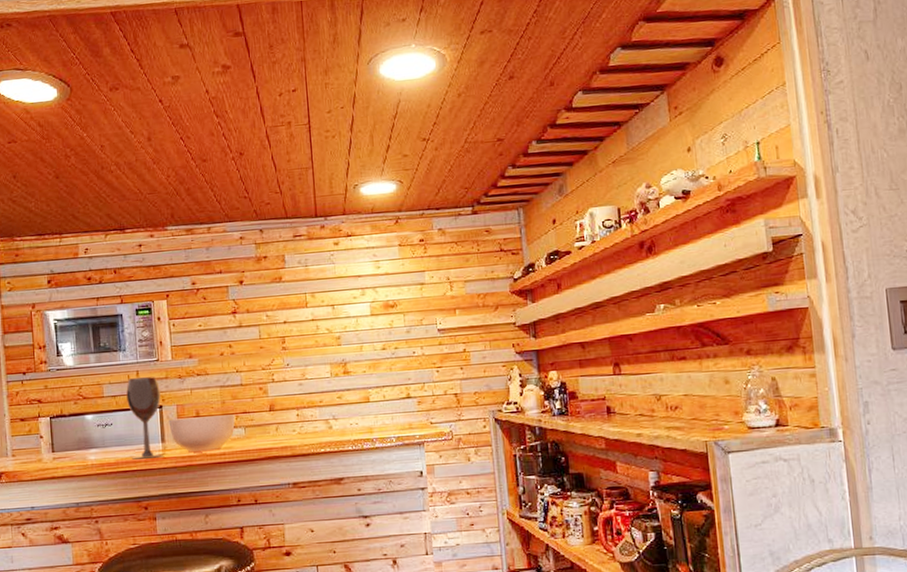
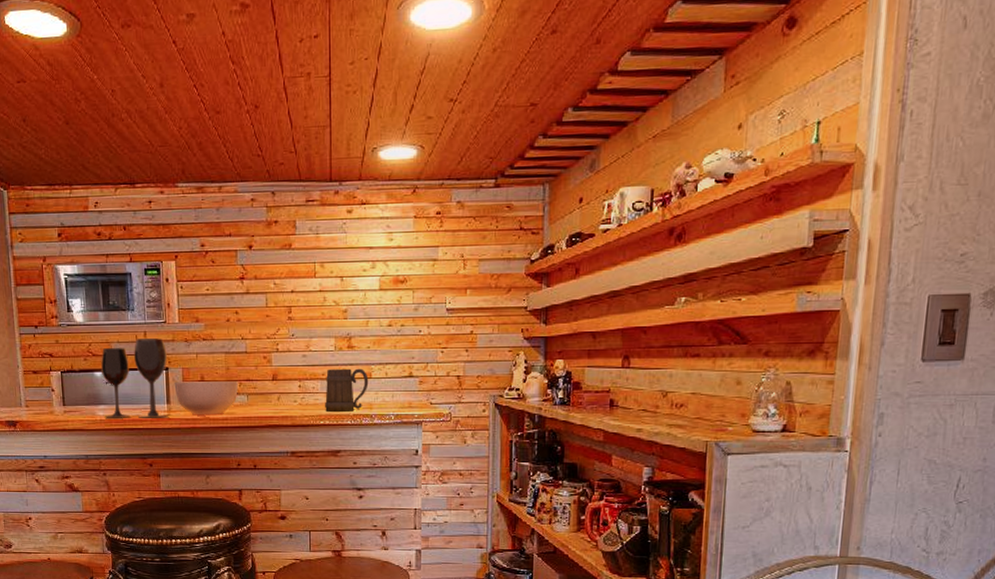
wine glass: none [91,388,123,462] -> present [100,347,130,418]
beer mug: none [324,393,367,440] -> present [325,368,369,413]

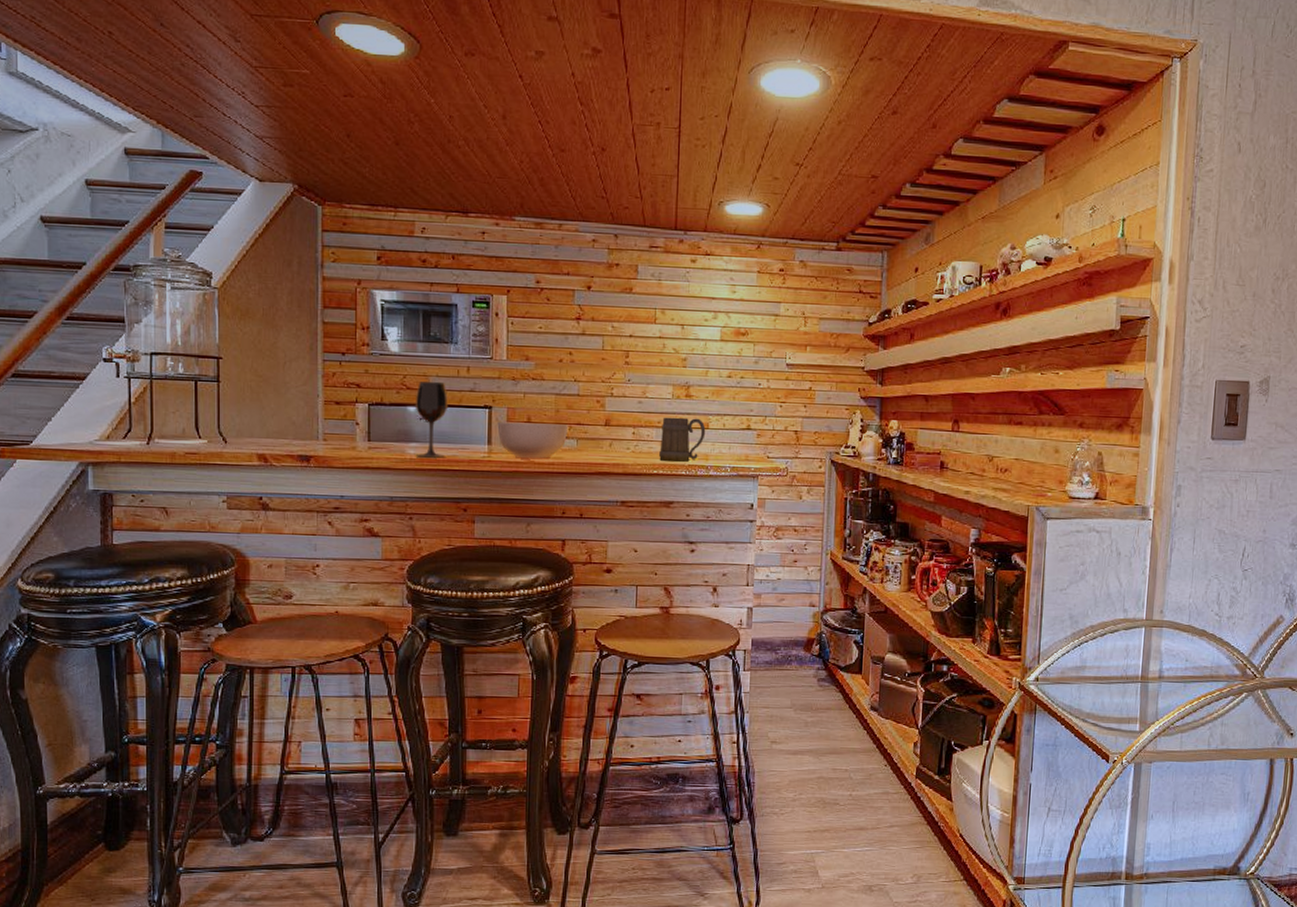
wine glass: present [134,338,168,418] -> none [454,374,491,460]

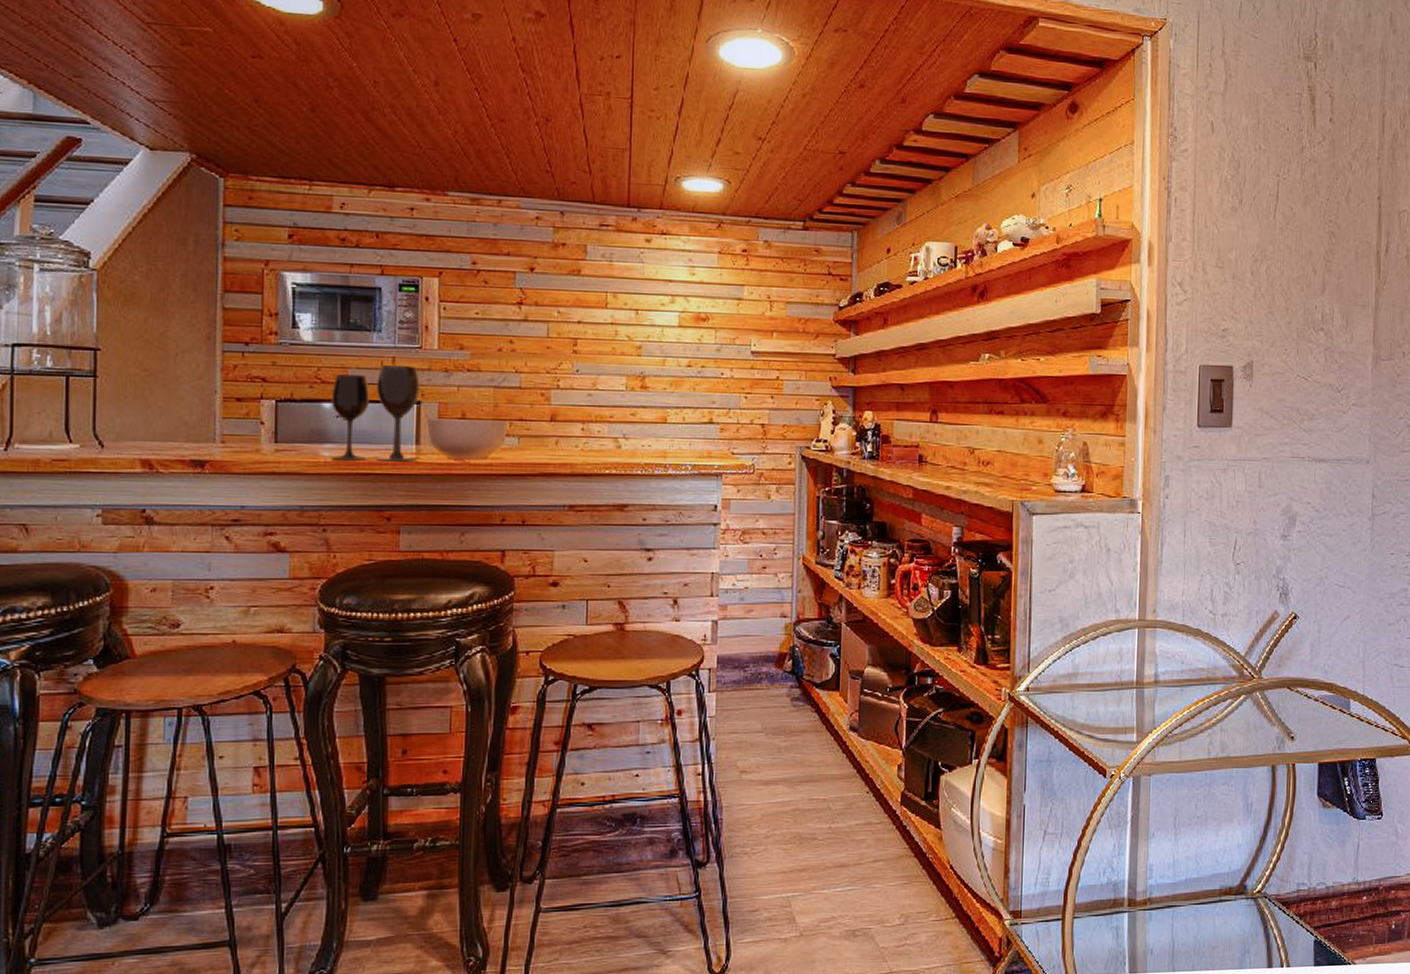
wine glass: none [454,374,491,460] -> present [377,365,420,462]
beer mug: present [659,417,706,463] -> none [612,411,664,461]

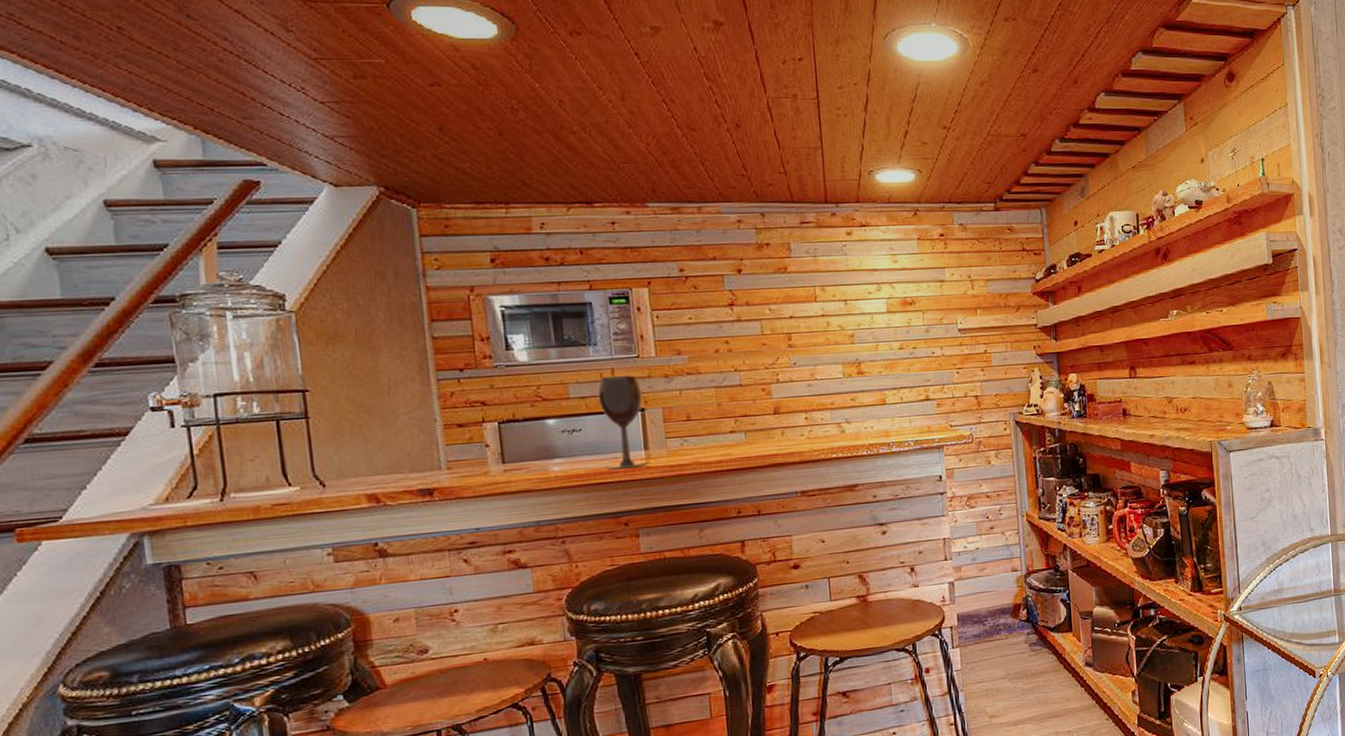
wine glass: present [330,373,370,461] -> none [553,388,596,474]
bowl: present [427,418,509,461] -> none [653,418,734,461]

